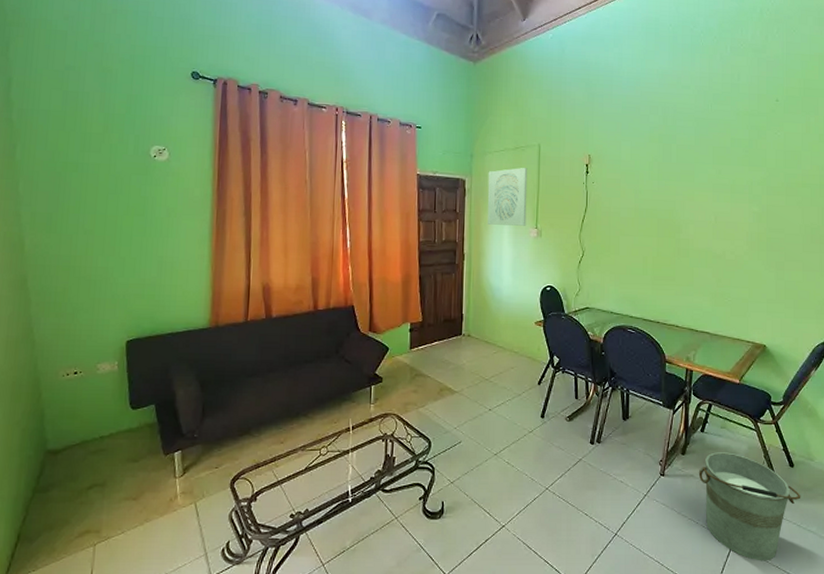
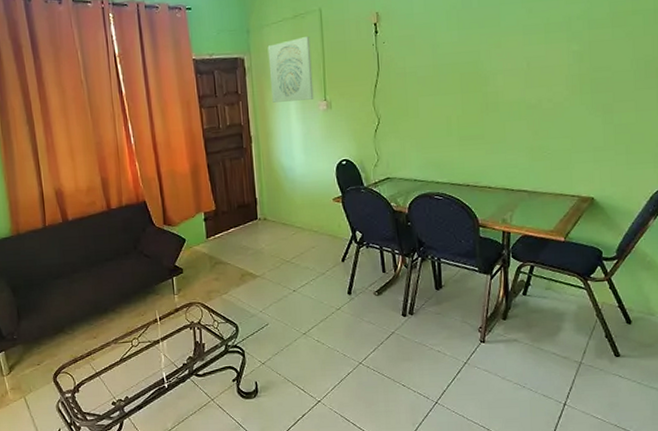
bucket: present [698,452,801,561] -> none [522,314,641,421]

